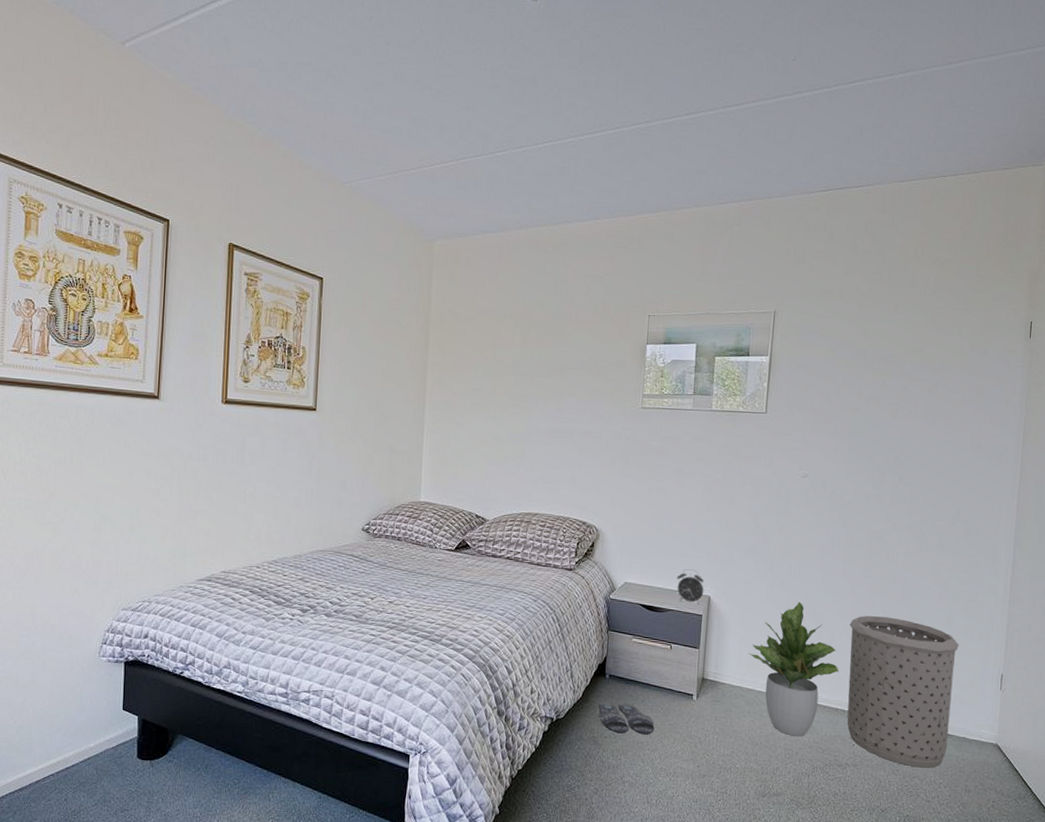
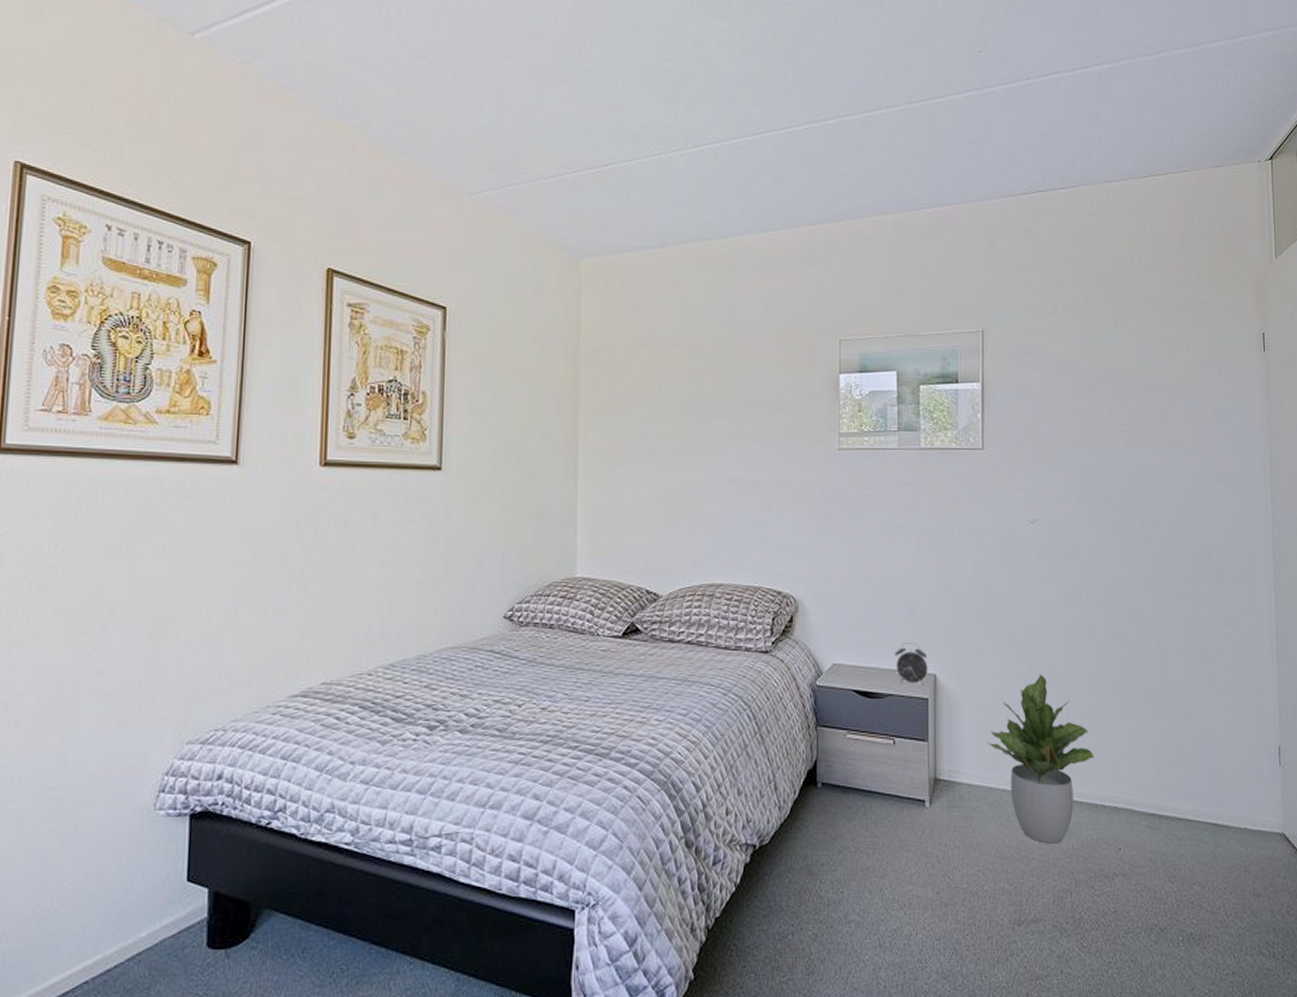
slippers: present [598,702,655,735] -> none [811,818,881,858]
laundry basket: present [847,616,959,768] -> none [1101,686,1228,871]

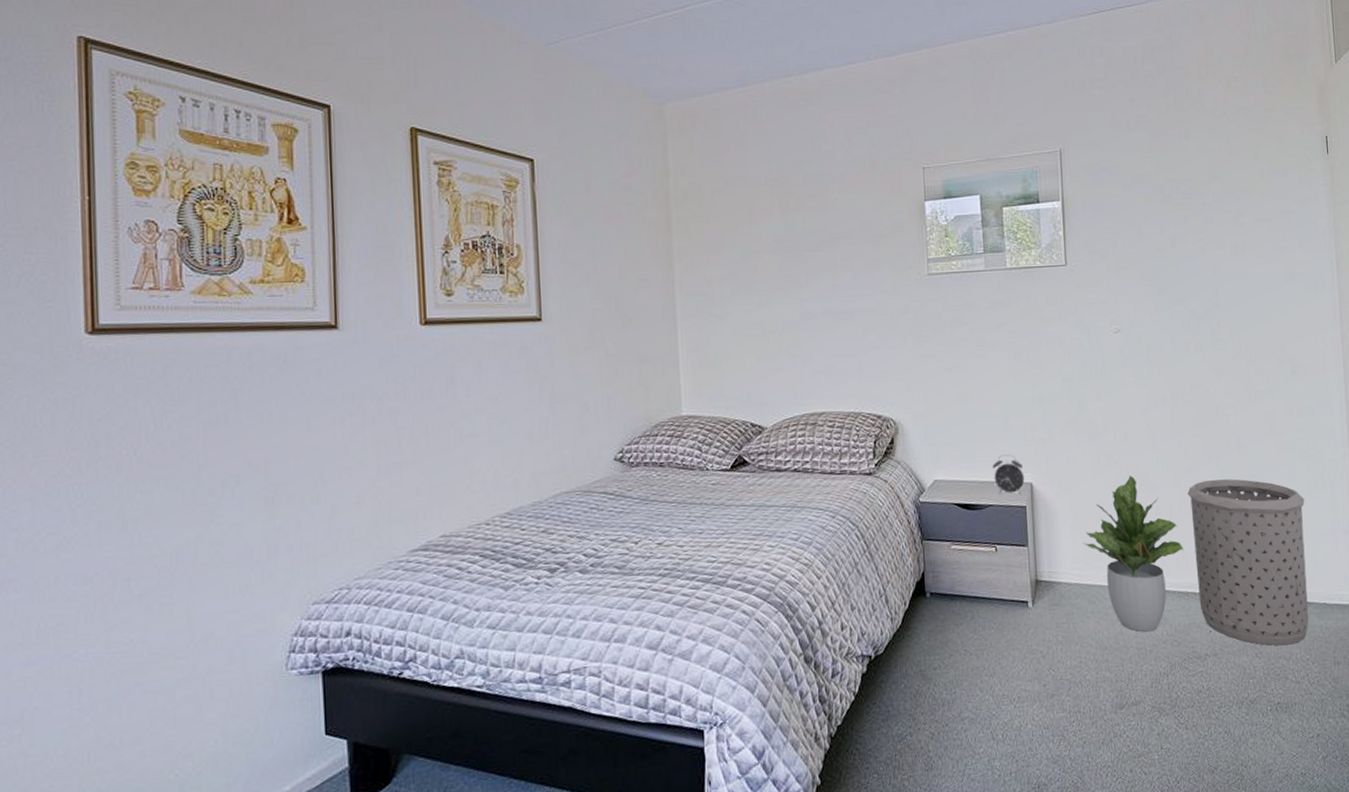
laundry basket: none [1101,686,1228,871] -> present [1187,479,1309,646]

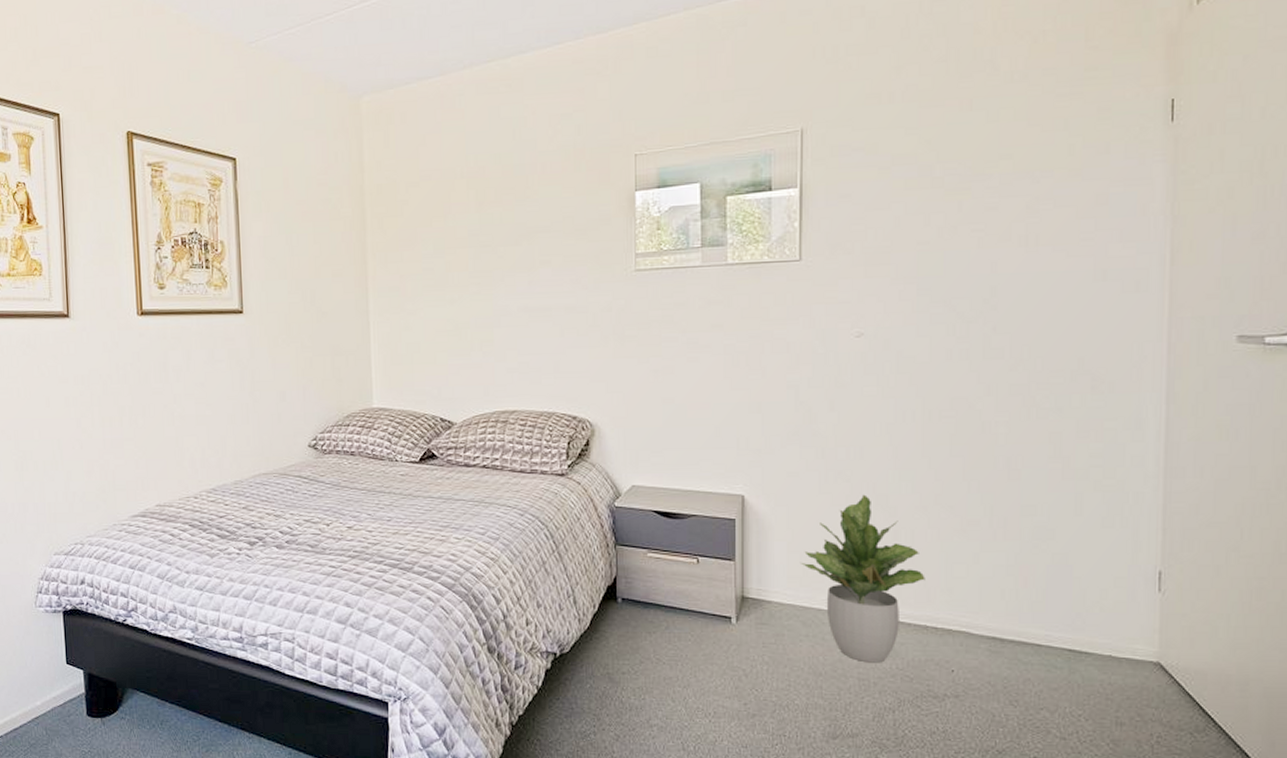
alarm clock: present [992,454,1025,494] -> none [698,464,735,506]
laundry basket: present [1187,479,1309,646] -> none [936,506,1094,697]

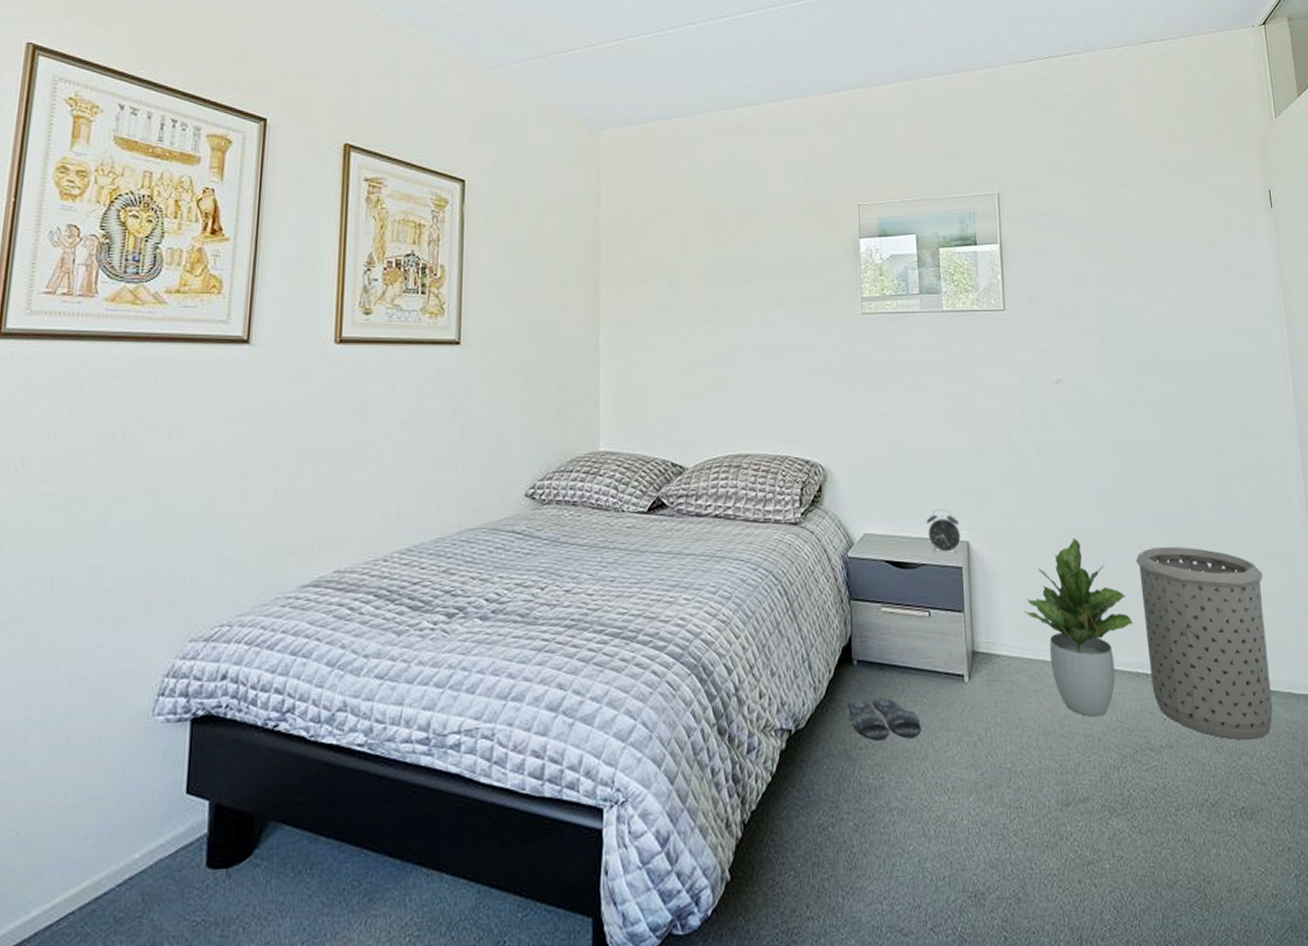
slippers: none [611,632,685,669] -> present [848,697,921,741]
alarm clock: none [698,464,735,506] -> present [926,509,961,553]
laundry basket: none [936,506,1094,697] -> present [1136,547,1274,740]

